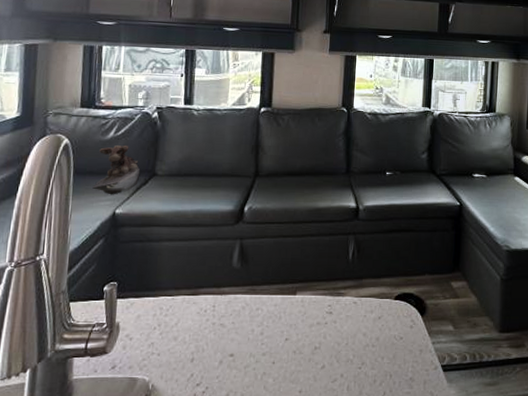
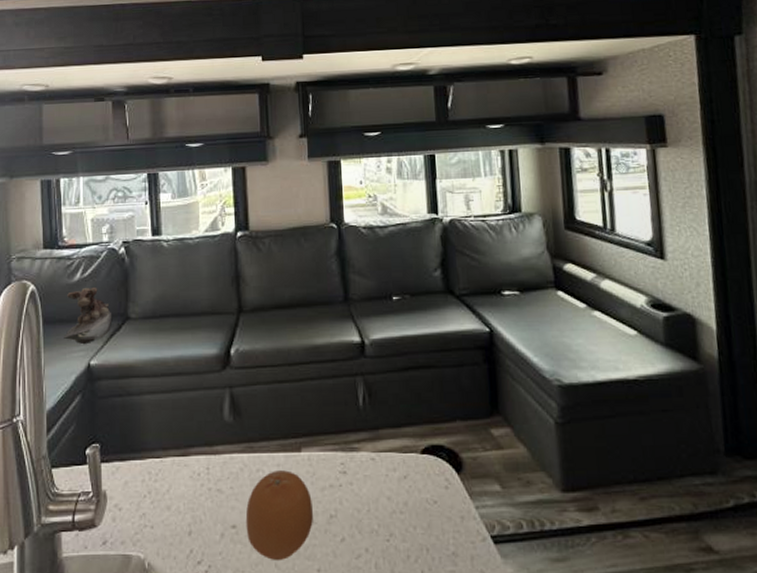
fruit: none [242,310,301,383] -> present [245,470,313,560]

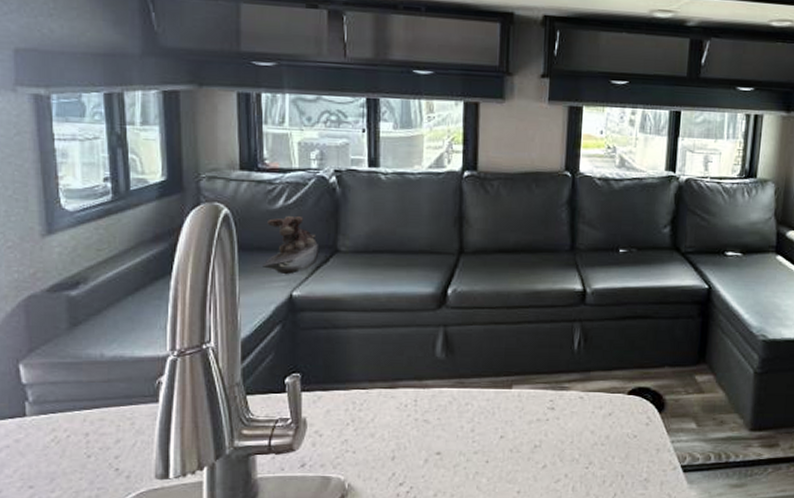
fruit: present [245,470,313,560] -> none [450,405,518,483]

